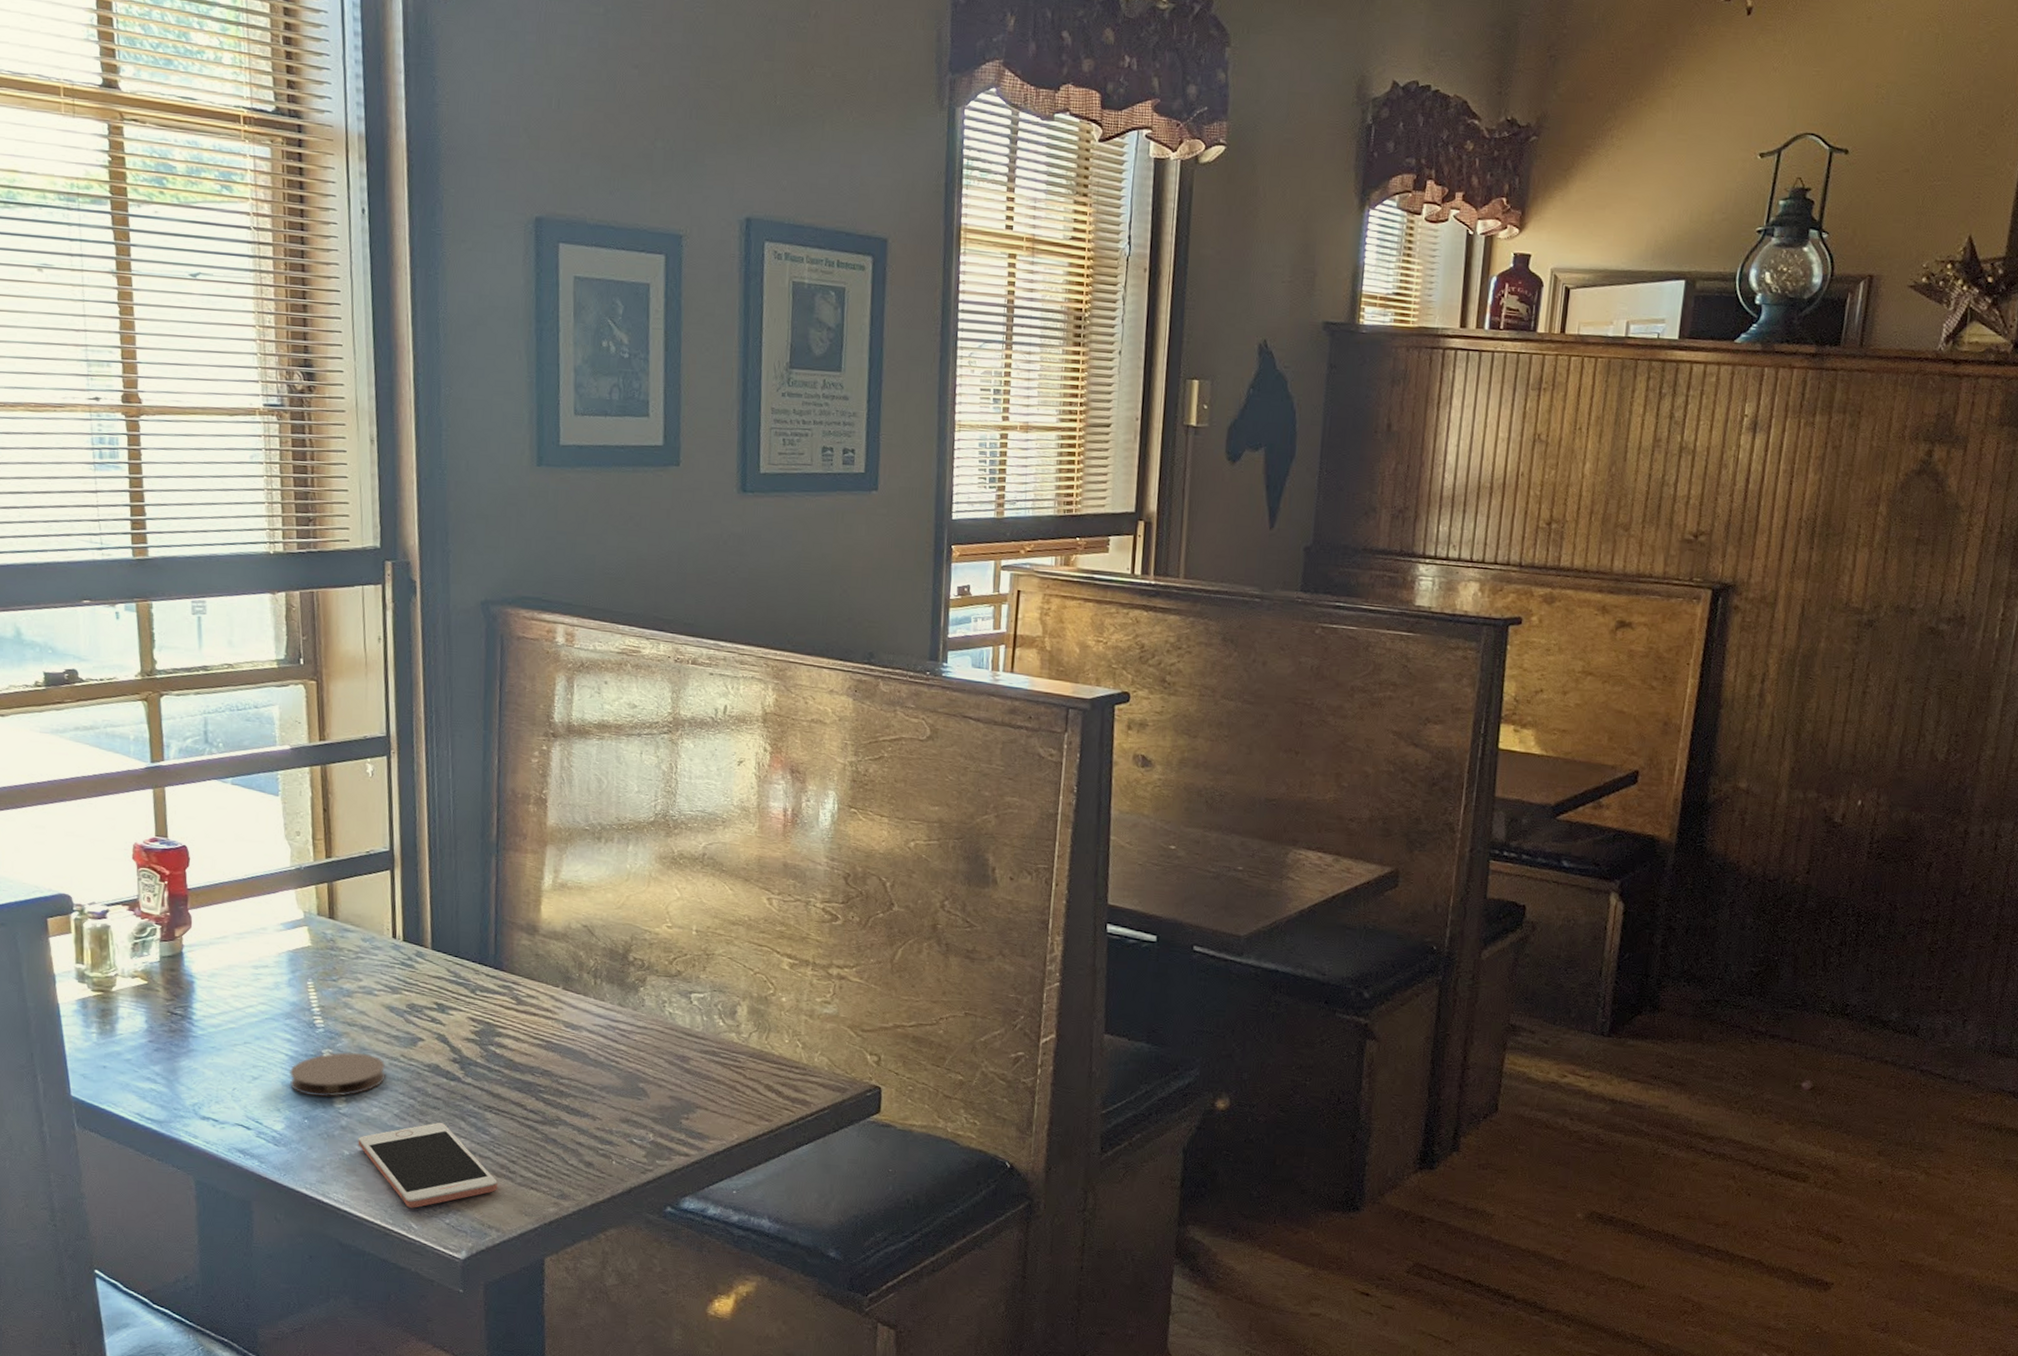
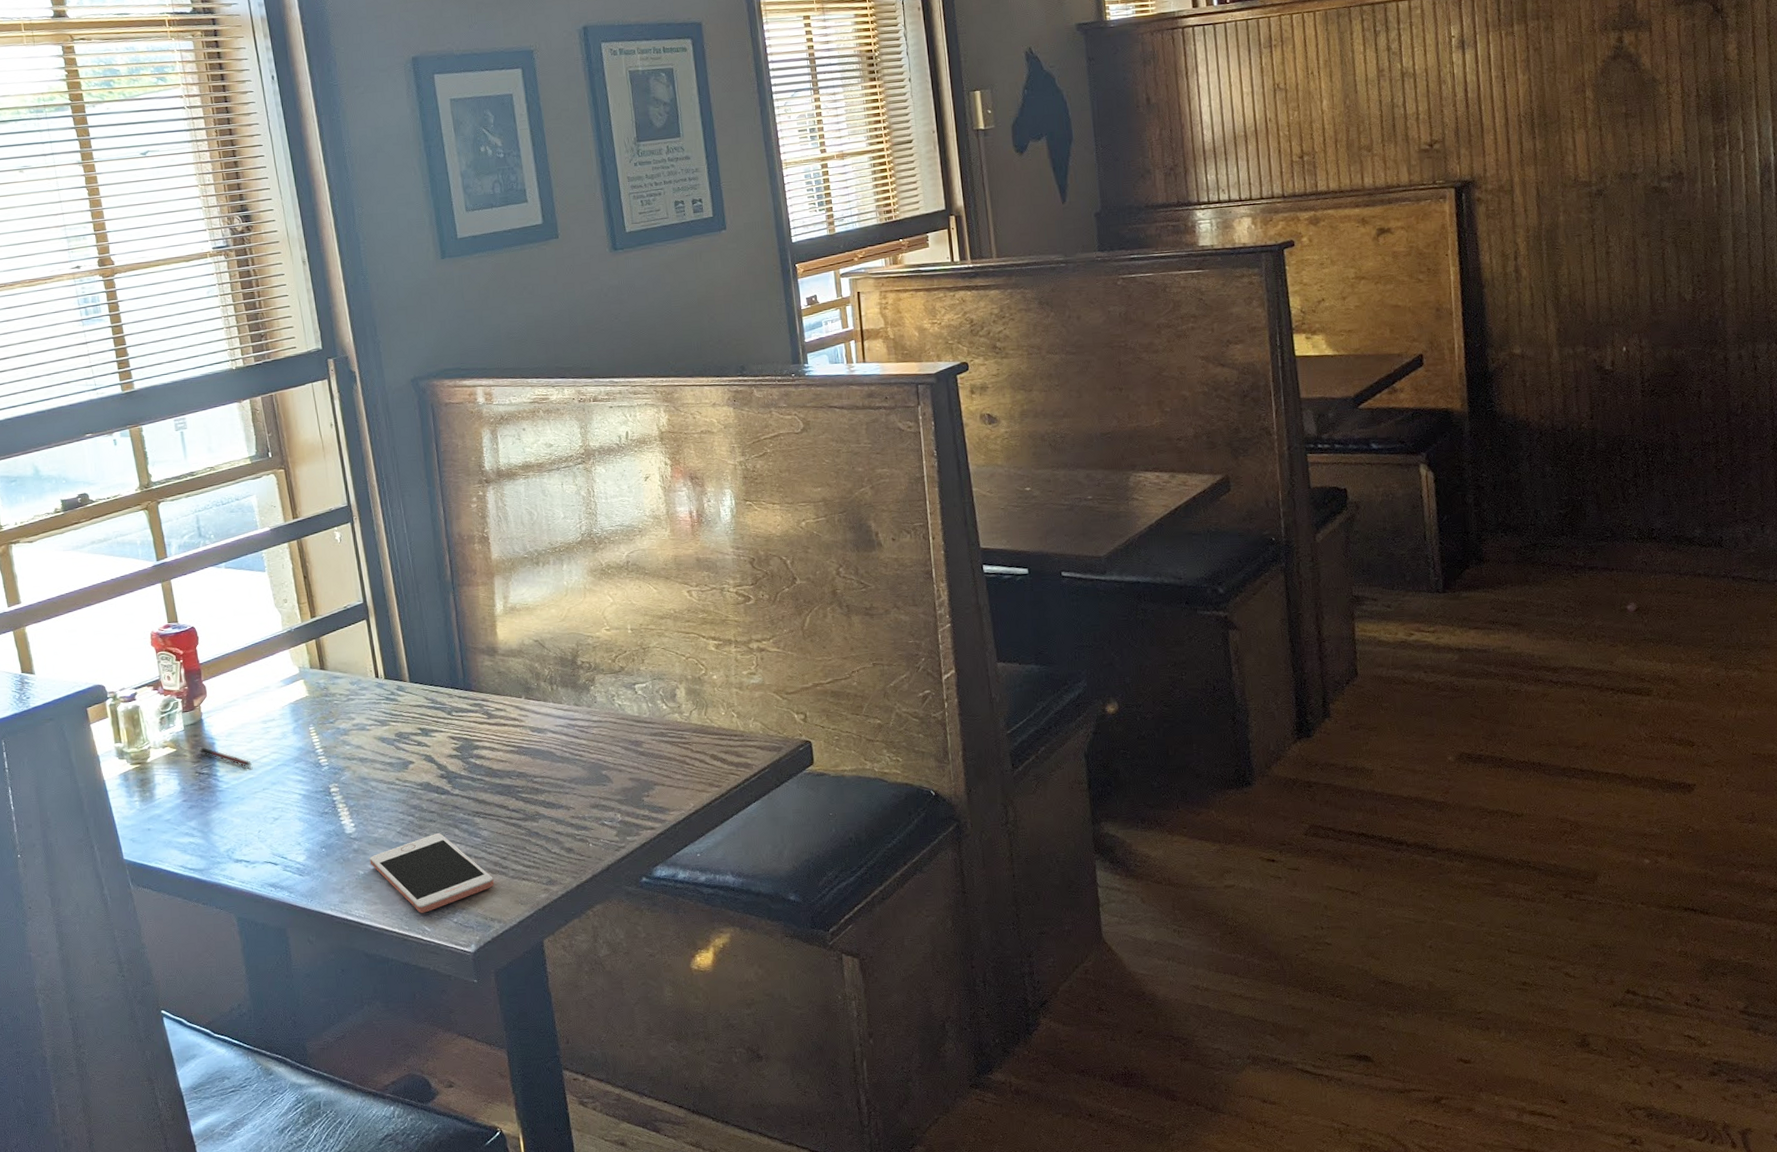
pen: none [171,983,235,1015] -> present [196,747,252,767]
coaster: present [289,1051,386,1098] -> none [304,782,386,827]

